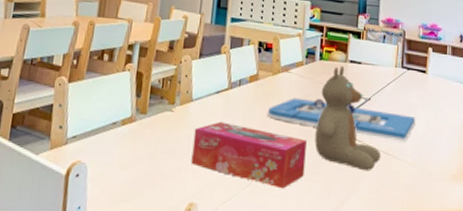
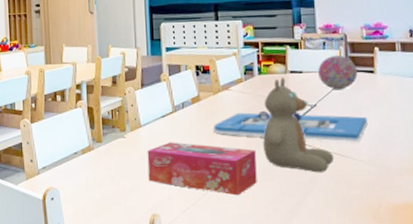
decorative ball: none [376,50,412,86] -> present [318,54,358,90]

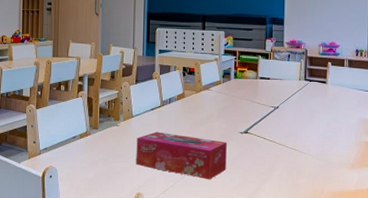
architectural model: present [213,110,368,143] -> none [193,109,318,140]
teddy bear: present [263,77,335,173] -> none [233,82,289,164]
decorative ball: present [318,54,358,90] -> none [282,66,313,96]

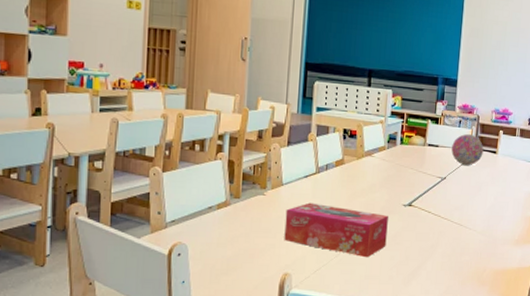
decorative ball: none [282,66,313,96] -> present [451,133,484,166]

